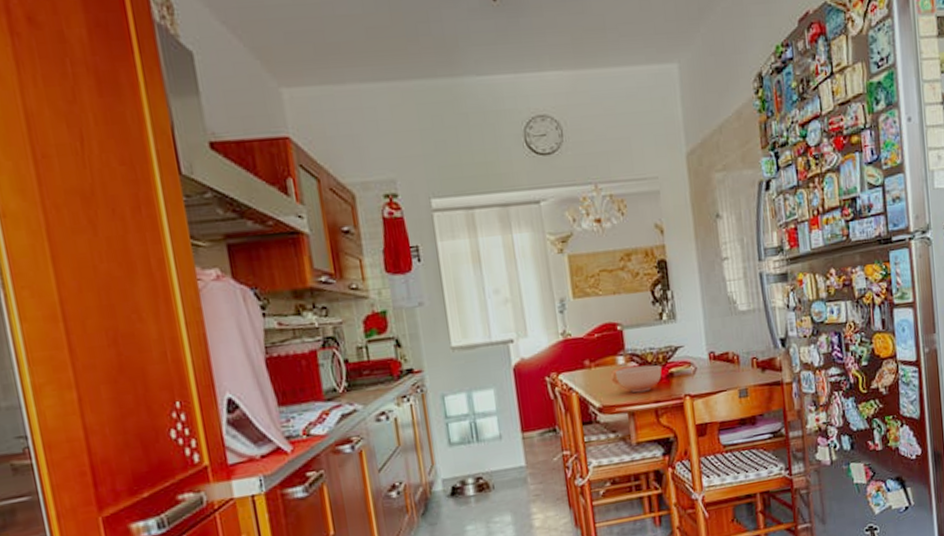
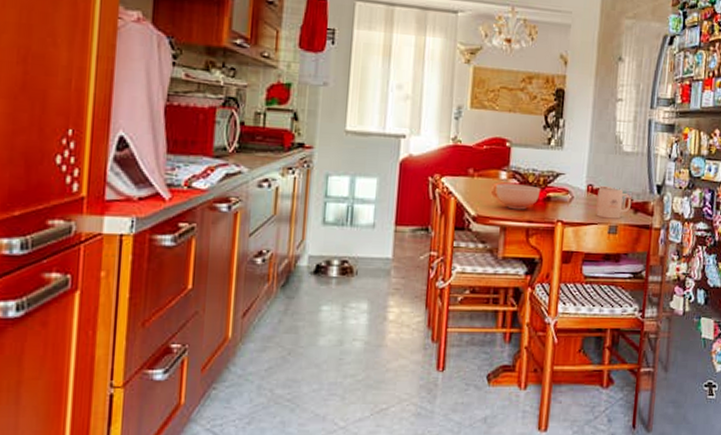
mug: none [720,350,758,384] -> present [596,187,632,219]

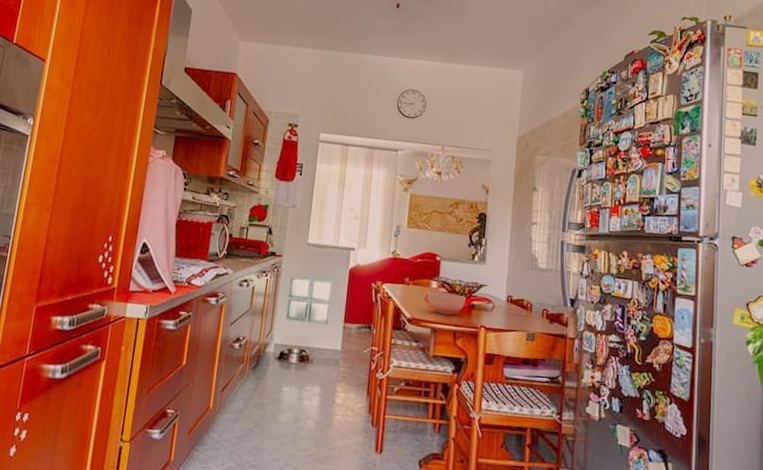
mug: present [596,187,632,219] -> none [515,298,548,328]

